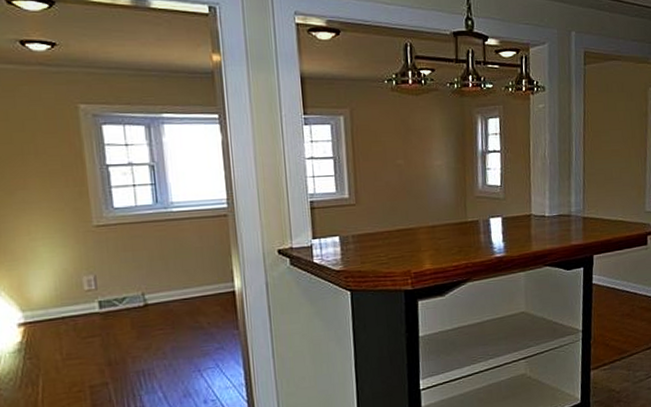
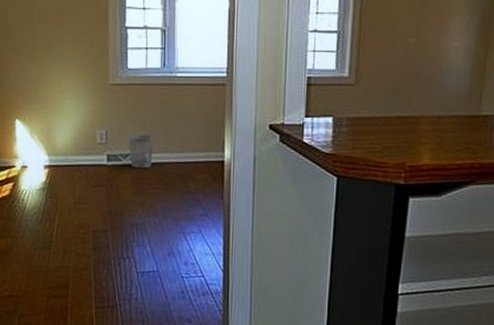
wastebasket: none [123,274,154,312] -> present [129,134,154,169]

